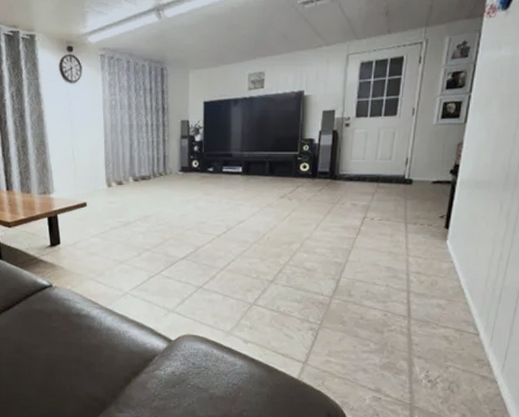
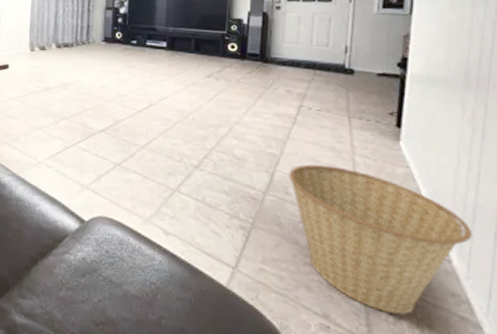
basket: none [352,267,497,381] -> present [289,164,472,315]

